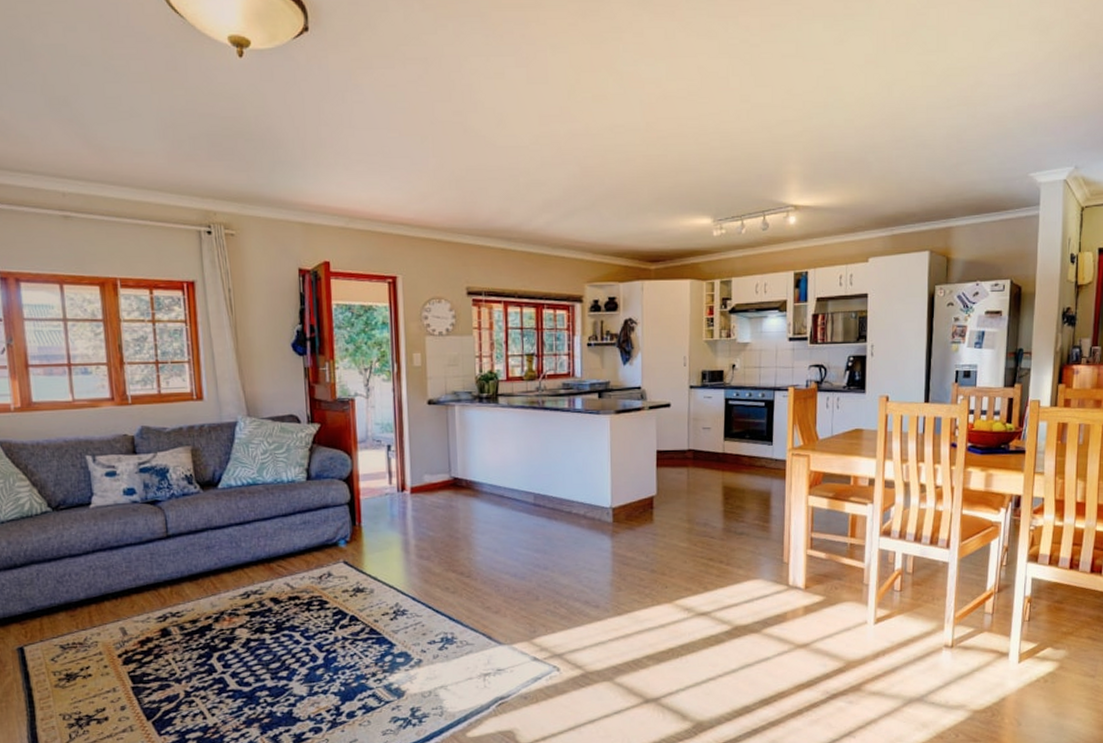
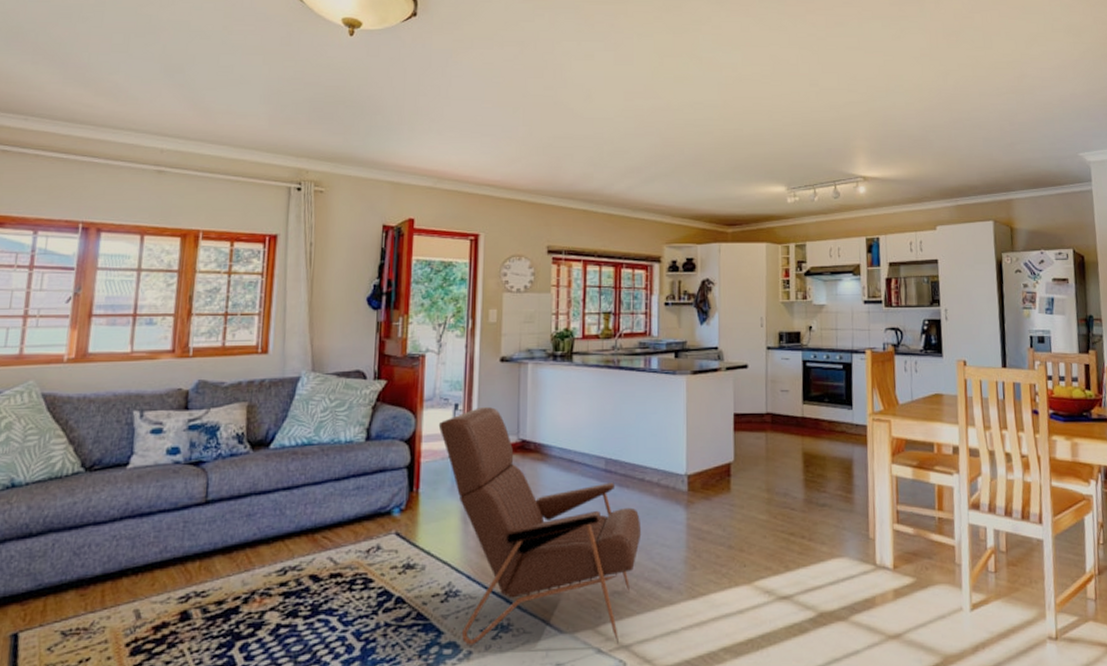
armchair: none [373,448,570,655] -> present [438,407,642,646]

